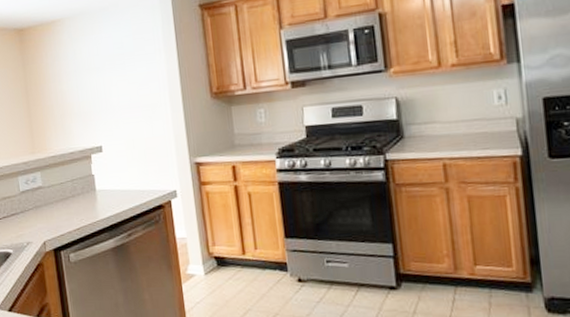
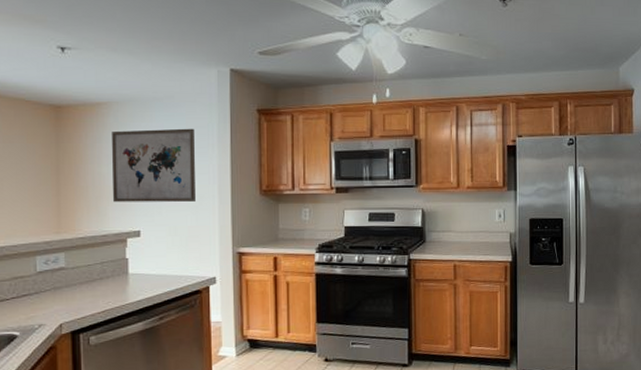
wall art: none [67,34,149,119] -> present [112,128,195,202]

